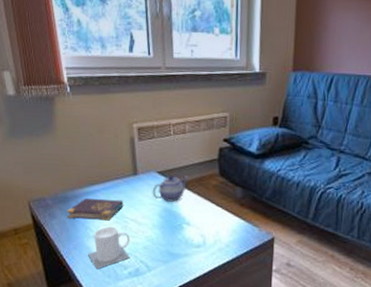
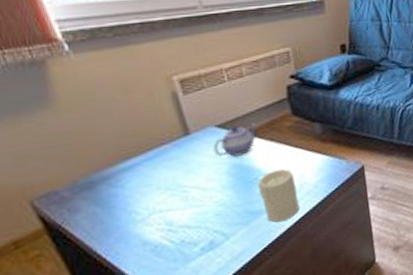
book: present [67,197,124,221] -> none [95,167,179,207]
mug: present [88,227,130,269] -> none [138,201,200,258]
candle: none [180,222,211,269] -> present [258,169,300,223]

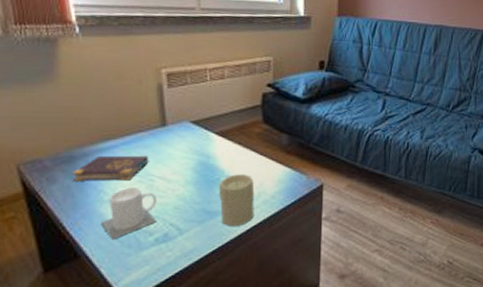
book: none [95,167,179,207] -> present [72,155,149,181]
mug: none [138,201,200,258] -> present [101,188,157,240]
teapot: present [213,123,256,157] -> none [184,124,228,154]

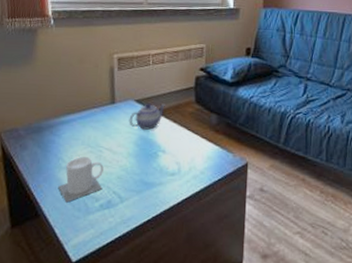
book: present [72,155,149,181] -> none [39,127,100,151]
teapot: none [184,124,228,154] -> present [129,103,165,130]
candle: present [219,174,255,226] -> none [155,149,186,198]

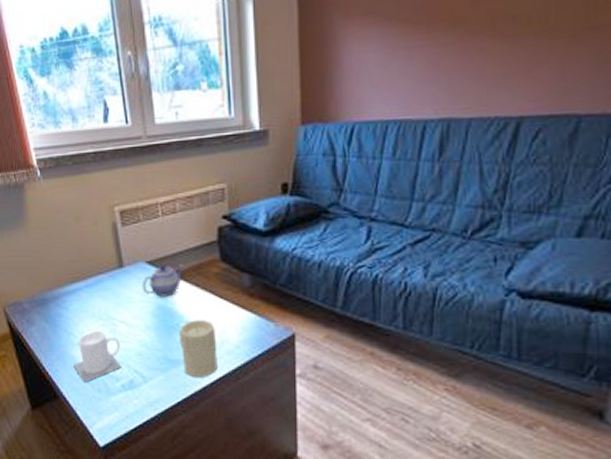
candle: none [155,149,186,198] -> present [179,320,218,377]

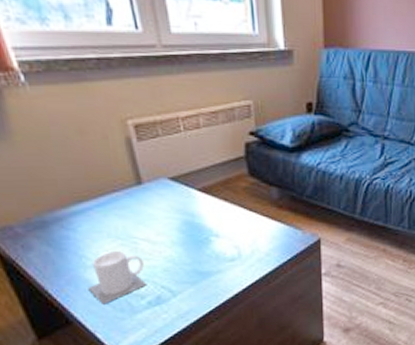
teapot: present [142,264,183,297] -> none [165,179,210,213]
candle: present [179,320,218,377] -> none [209,232,249,286]

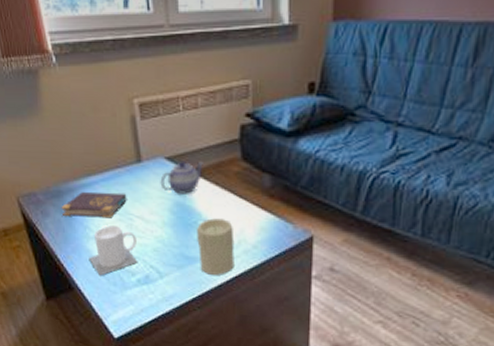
book: none [48,217,129,247] -> present [61,191,127,218]
teapot: none [165,179,210,213] -> present [160,161,203,194]
candle: none [209,232,249,286] -> present [197,218,235,275]

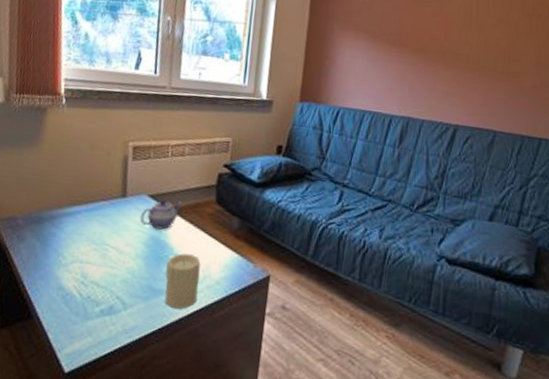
book: present [61,191,127,218] -> none [39,219,107,247]
mug: present [89,225,138,276] -> none [55,254,108,305]

